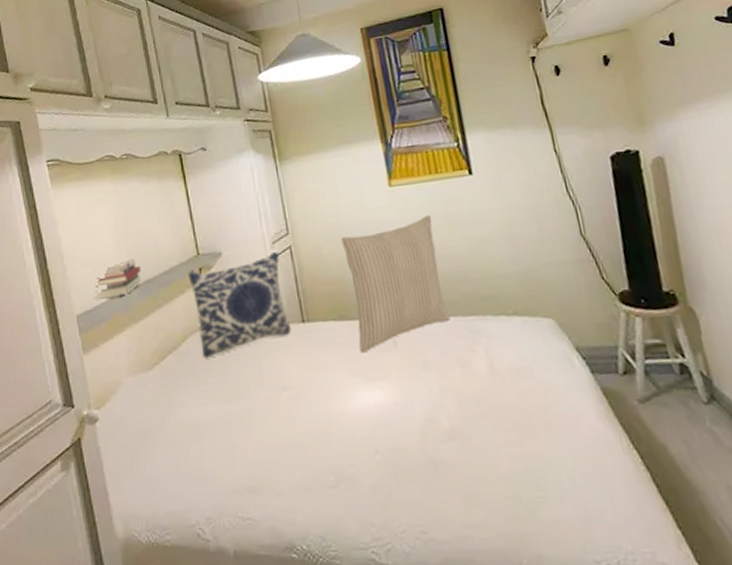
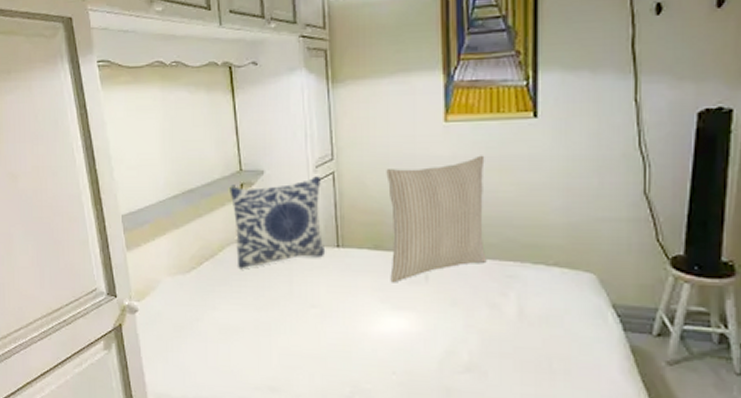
books: present [94,258,141,301] -> none [139,167,185,204]

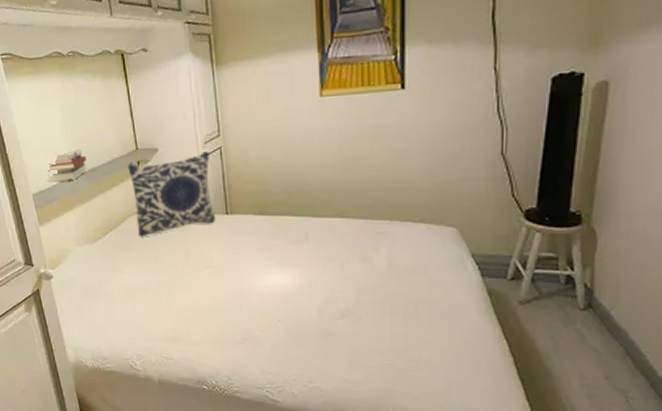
books: none [139,167,185,204] -> present [47,148,87,183]
pillow: present [386,155,487,283] -> none [268,125,360,244]

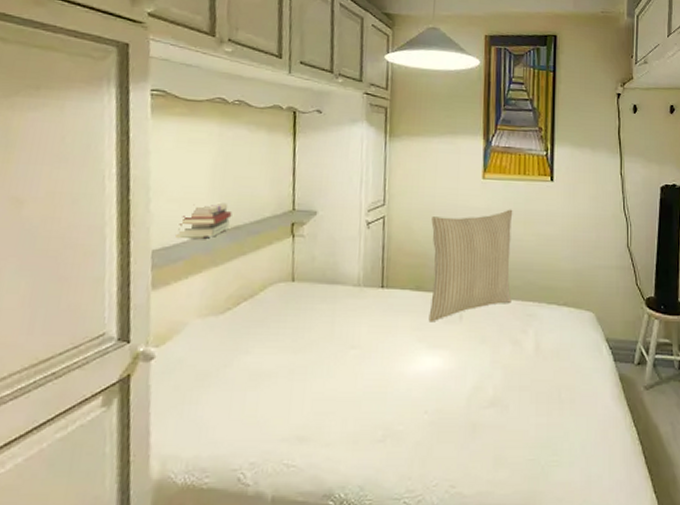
cushion: present [128,151,216,237] -> none [279,219,372,310]
pillow: none [268,125,360,244] -> present [428,209,513,323]

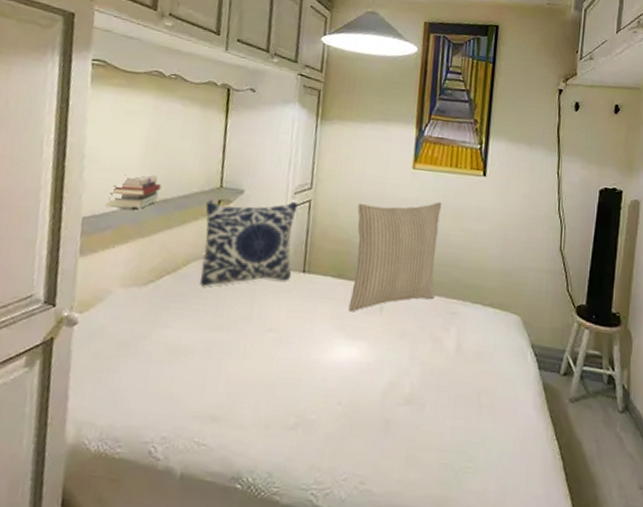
cushion: none [279,219,372,310] -> present [200,201,298,287]

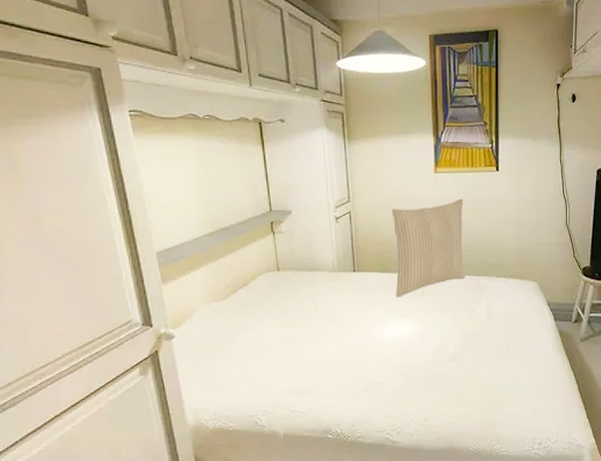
books: present [106,174,162,210] -> none [174,208,219,241]
cushion: present [200,201,298,287] -> none [261,215,345,294]

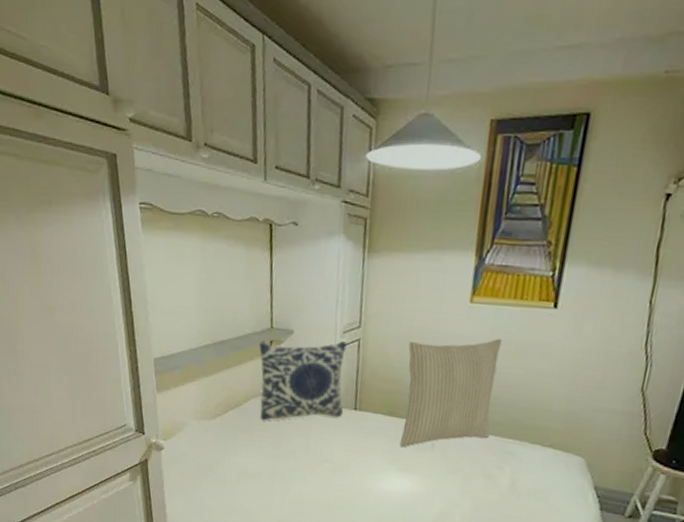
cushion: none [261,215,345,294] -> present [259,341,347,421]

